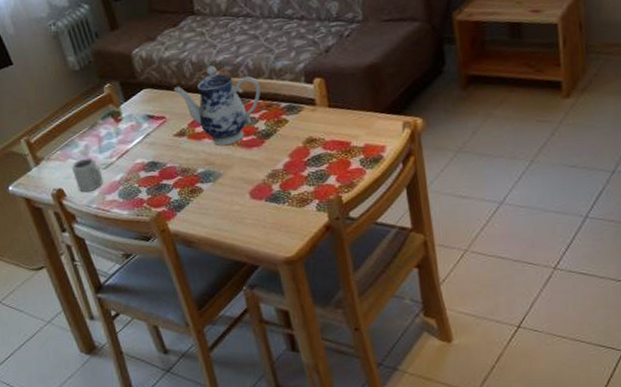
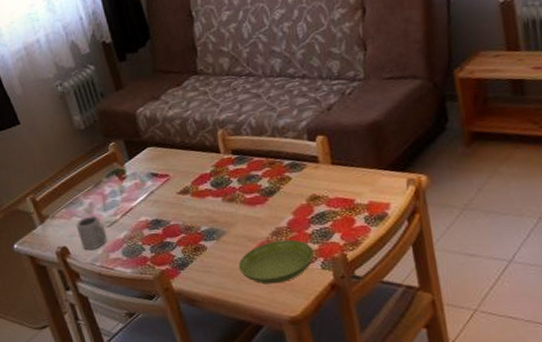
teapot: present [173,65,261,145] -> none [177,124,264,203]
saucer: none [235,181,309,226] -> present [239,239,314,284]

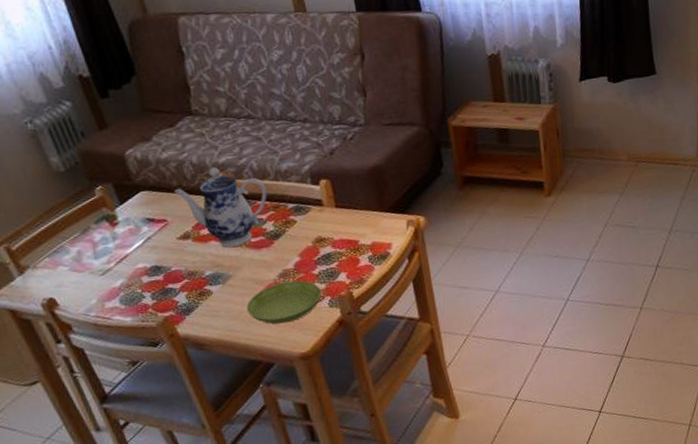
cup: present [76,215,107,251] -> none [62,264,101,301]
teapot: none [177,124,264,203] -> present [174,167,267,247]

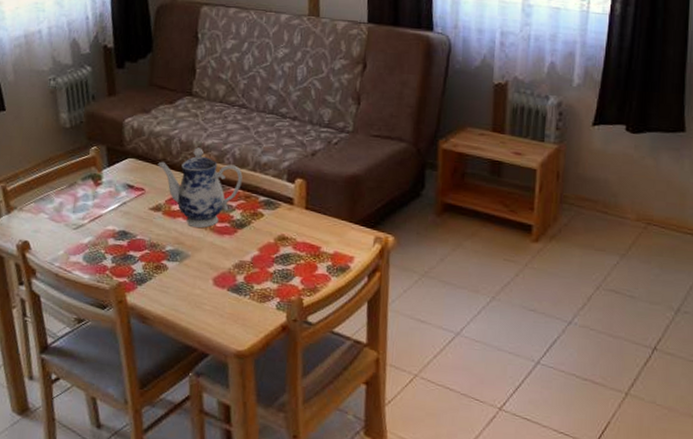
saucer: present [246,280,321,324] -> none [196,273,272,316]

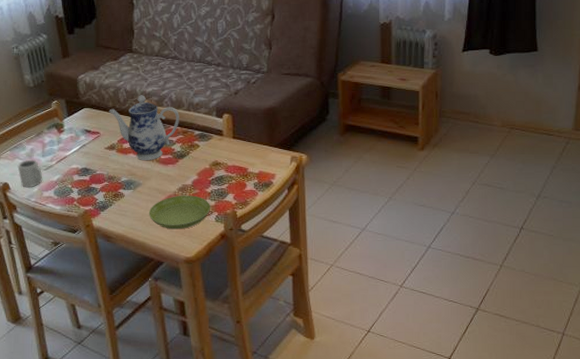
cup: none [41,215,71,250] -> present [17,159,43,188]
saucer: none [196,273,272,316] -> present [149,195,210,230]

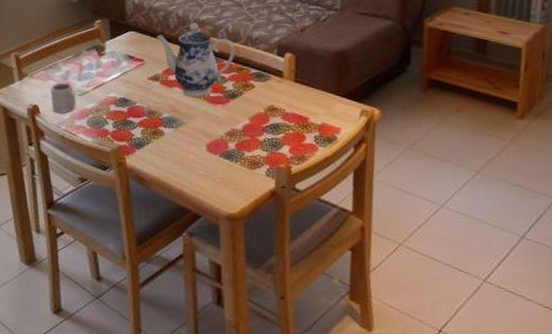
saucer: present [149,195,210,230] -> none [190,140,262,181]

